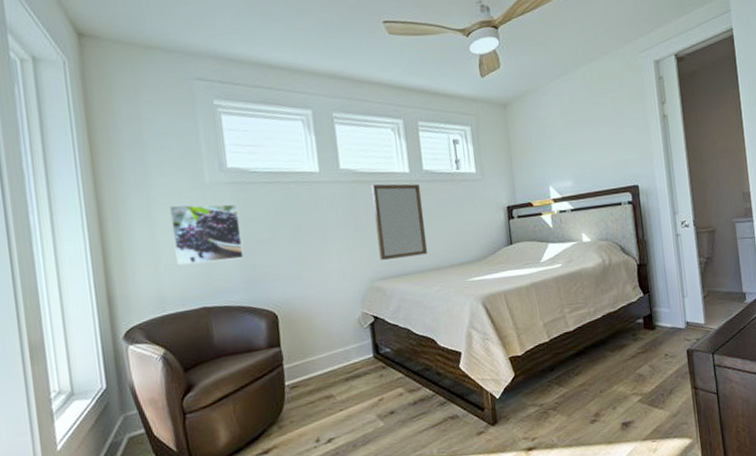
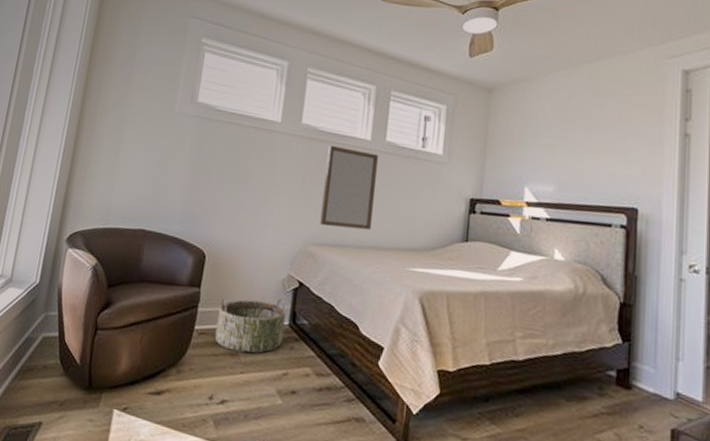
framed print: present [170,203,244,266] -> none [130,127,197,191]
basket: none [303,335,372,394] -> present [214,298,287,353]

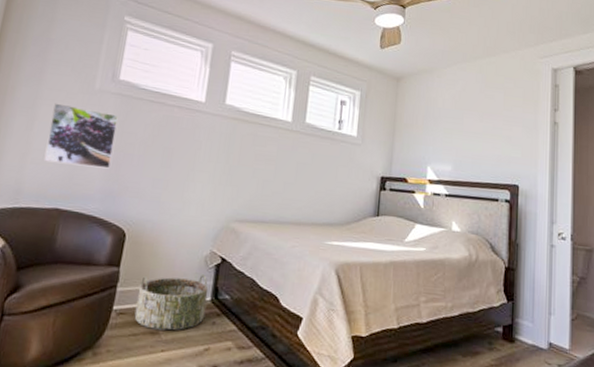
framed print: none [130,127,197,191] -> present [44,103,118,169]
home mirror: present [320,145,378,230] -> none [242,125,298,207]

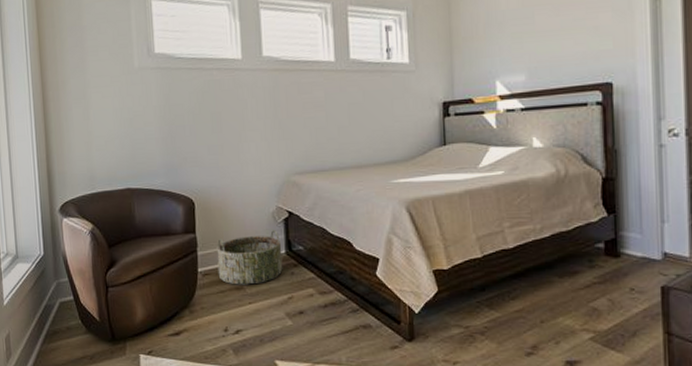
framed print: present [44,103,118,169] -> none [102,89,166,147]

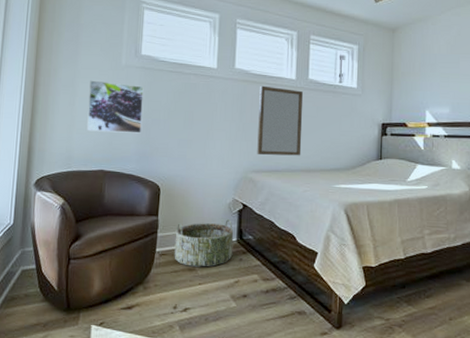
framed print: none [102,89,166,147] -> present [87,80,144,134]
home mirror: none [294,73,350,154] -> present [257,85,303,156]

